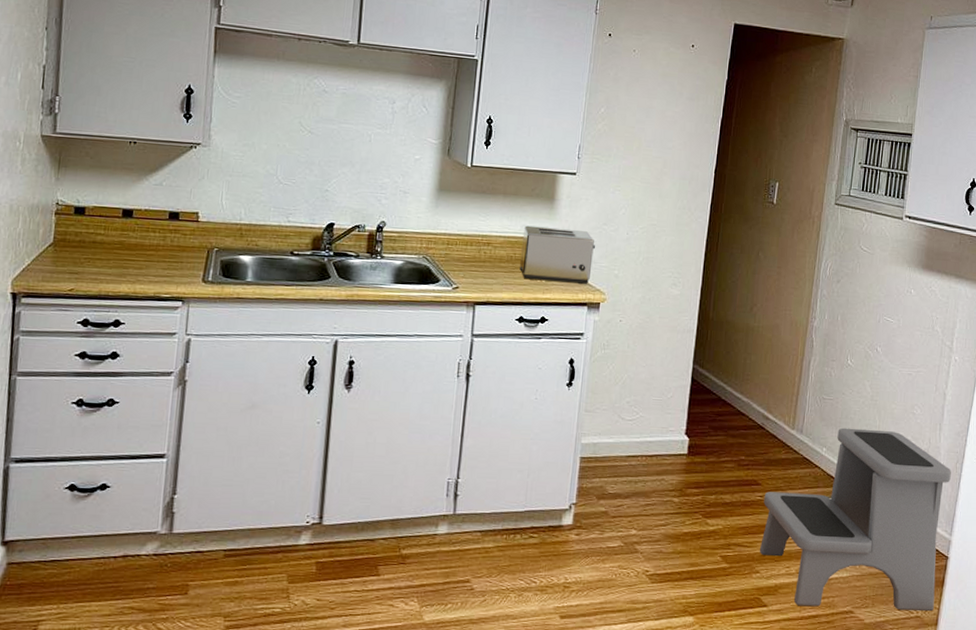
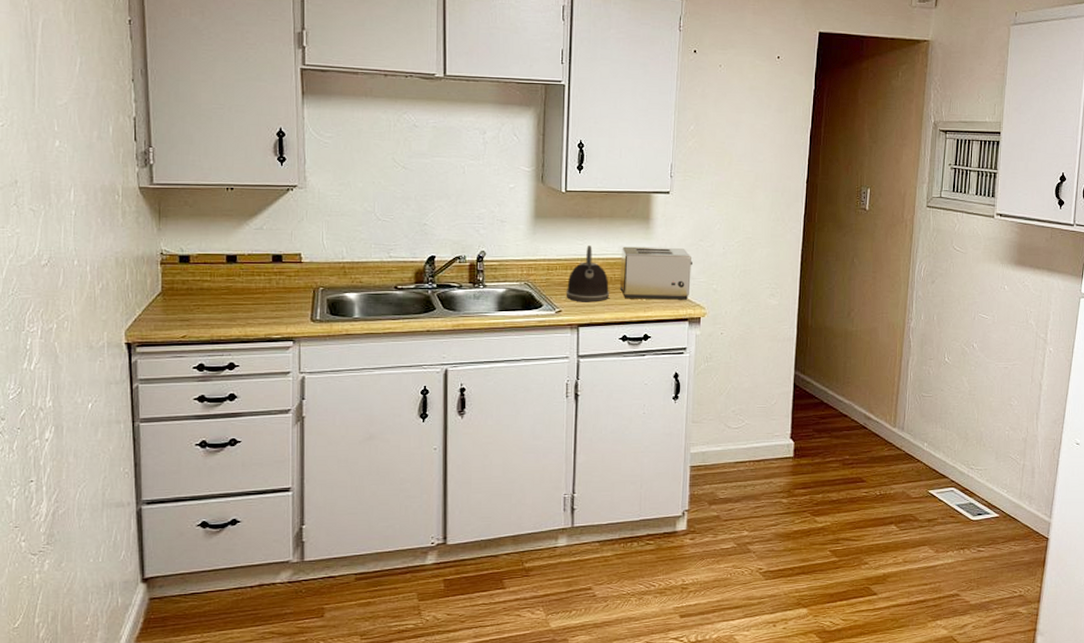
kettle: none [464,222,510,281] -> present [566,246,610,302]
step stool: present [759,427,951,612] -> none [867,422,1049,593]

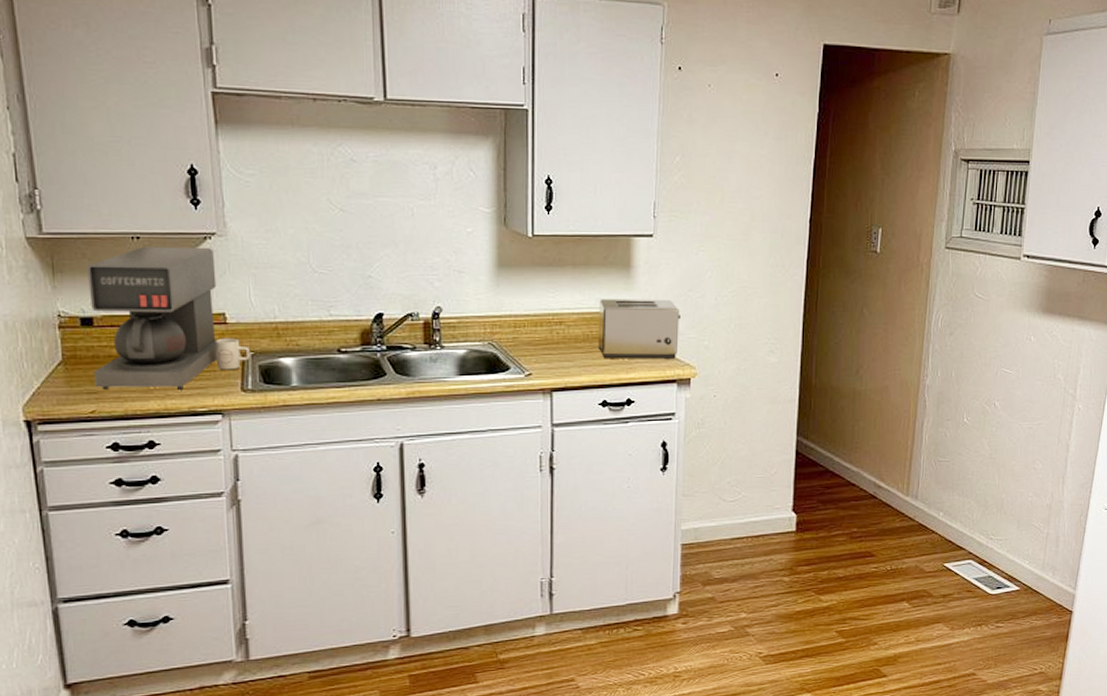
coffee maker: none [187,196,295,319] -> present [87,246,217,391]
mug: none [290,275,320,303] -> present [215,337,250,370]
kettle: present [566,246,610,302] -> none [536,298,587,364]

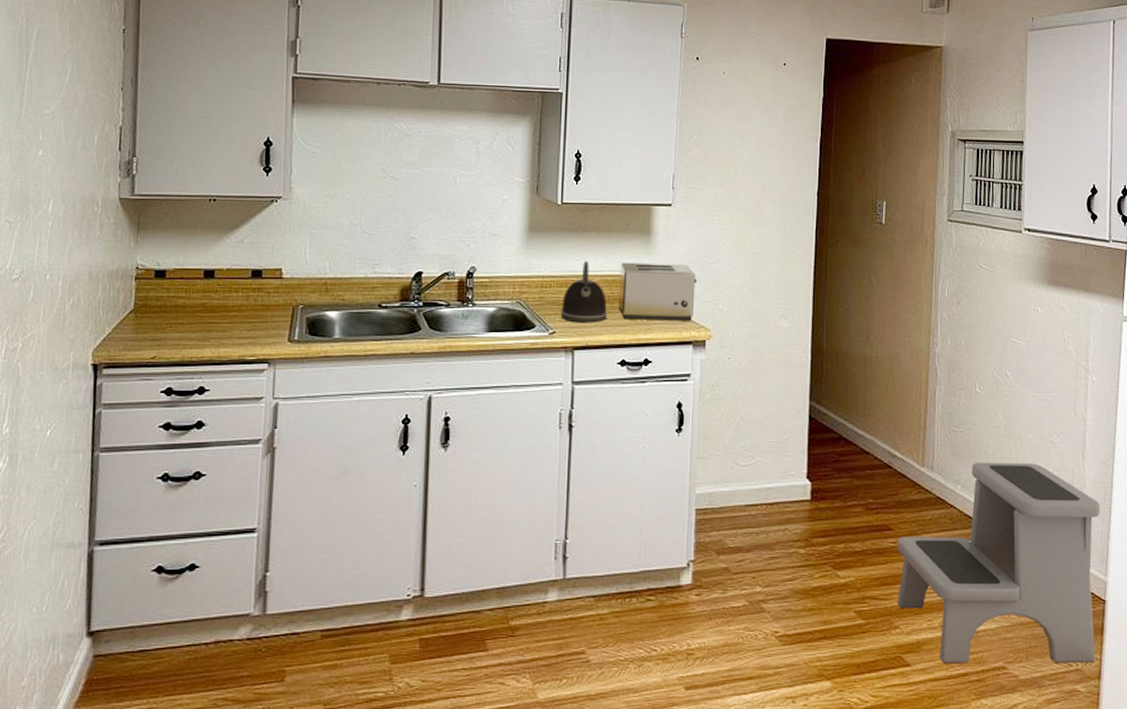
coffee maker: present [87,246,217,391] -> none [159,207,278,339]
mug: present [215,337,250,370] -> none [268,291,300,322]
kettle: none [536,298,587,364] -> present [560,261,608,323]
step stool: none [876,489,1075,673] -> present [896,462,1100,664]

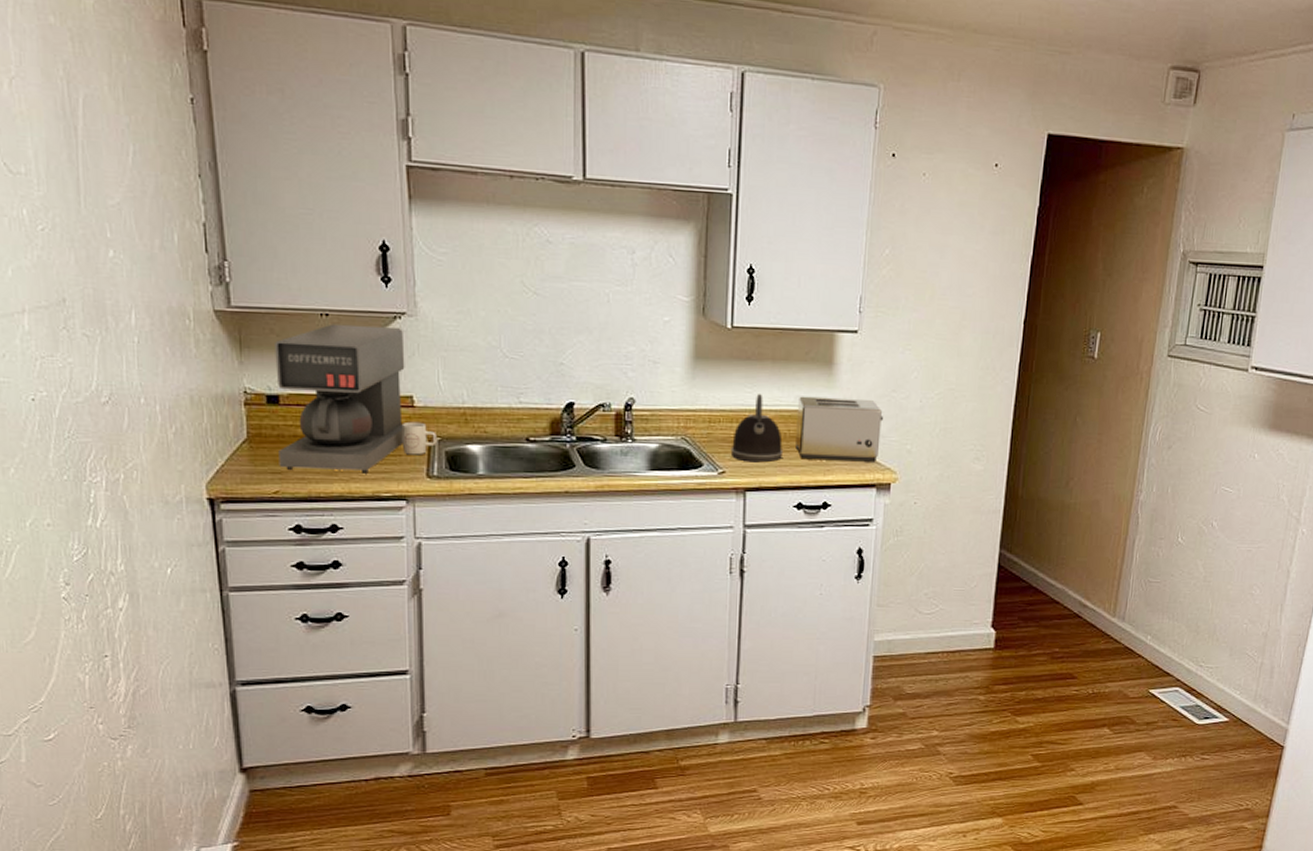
coffee maker: none [159,207,278,339] -> present [275,323,405,474]
mug: none [268,291,300,322] -> present [401,421,437,455]
step stool: present [896,462,1100,664] -> none [1074,613,1292,804]

